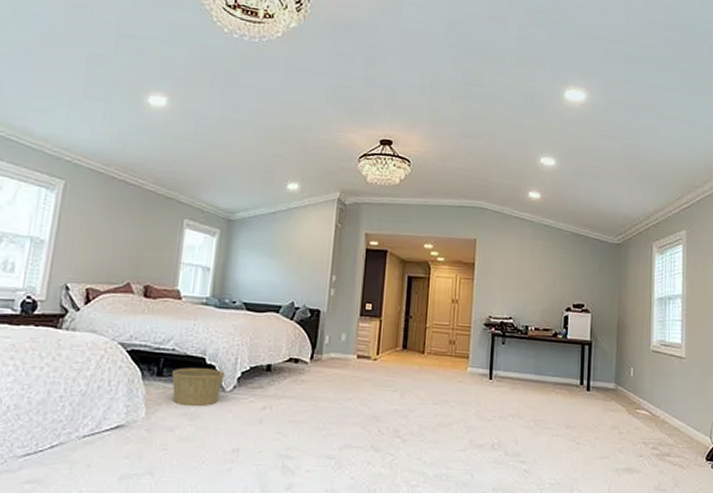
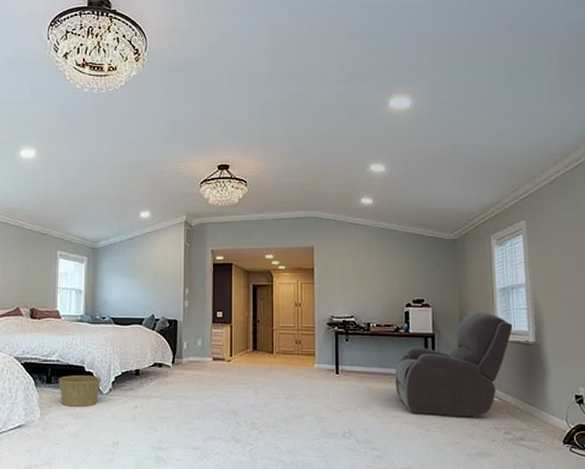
chair: none [549,321,667,432] -> present [395,312,513,419]

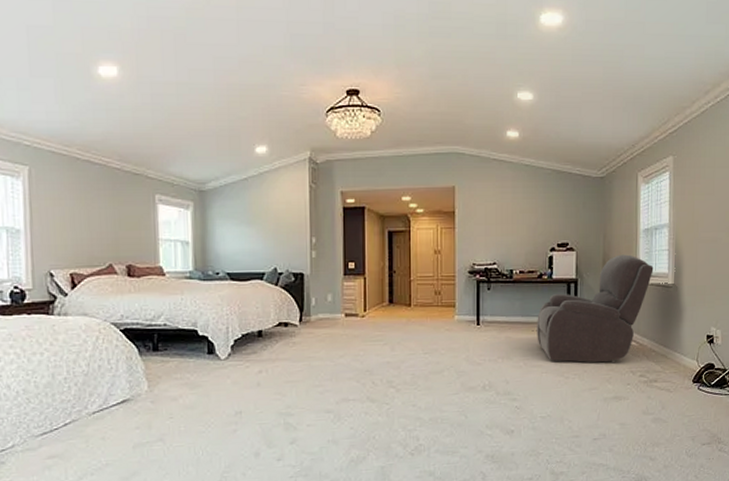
basket: present [59,375,101,408] -> none [168,339,218,377]

